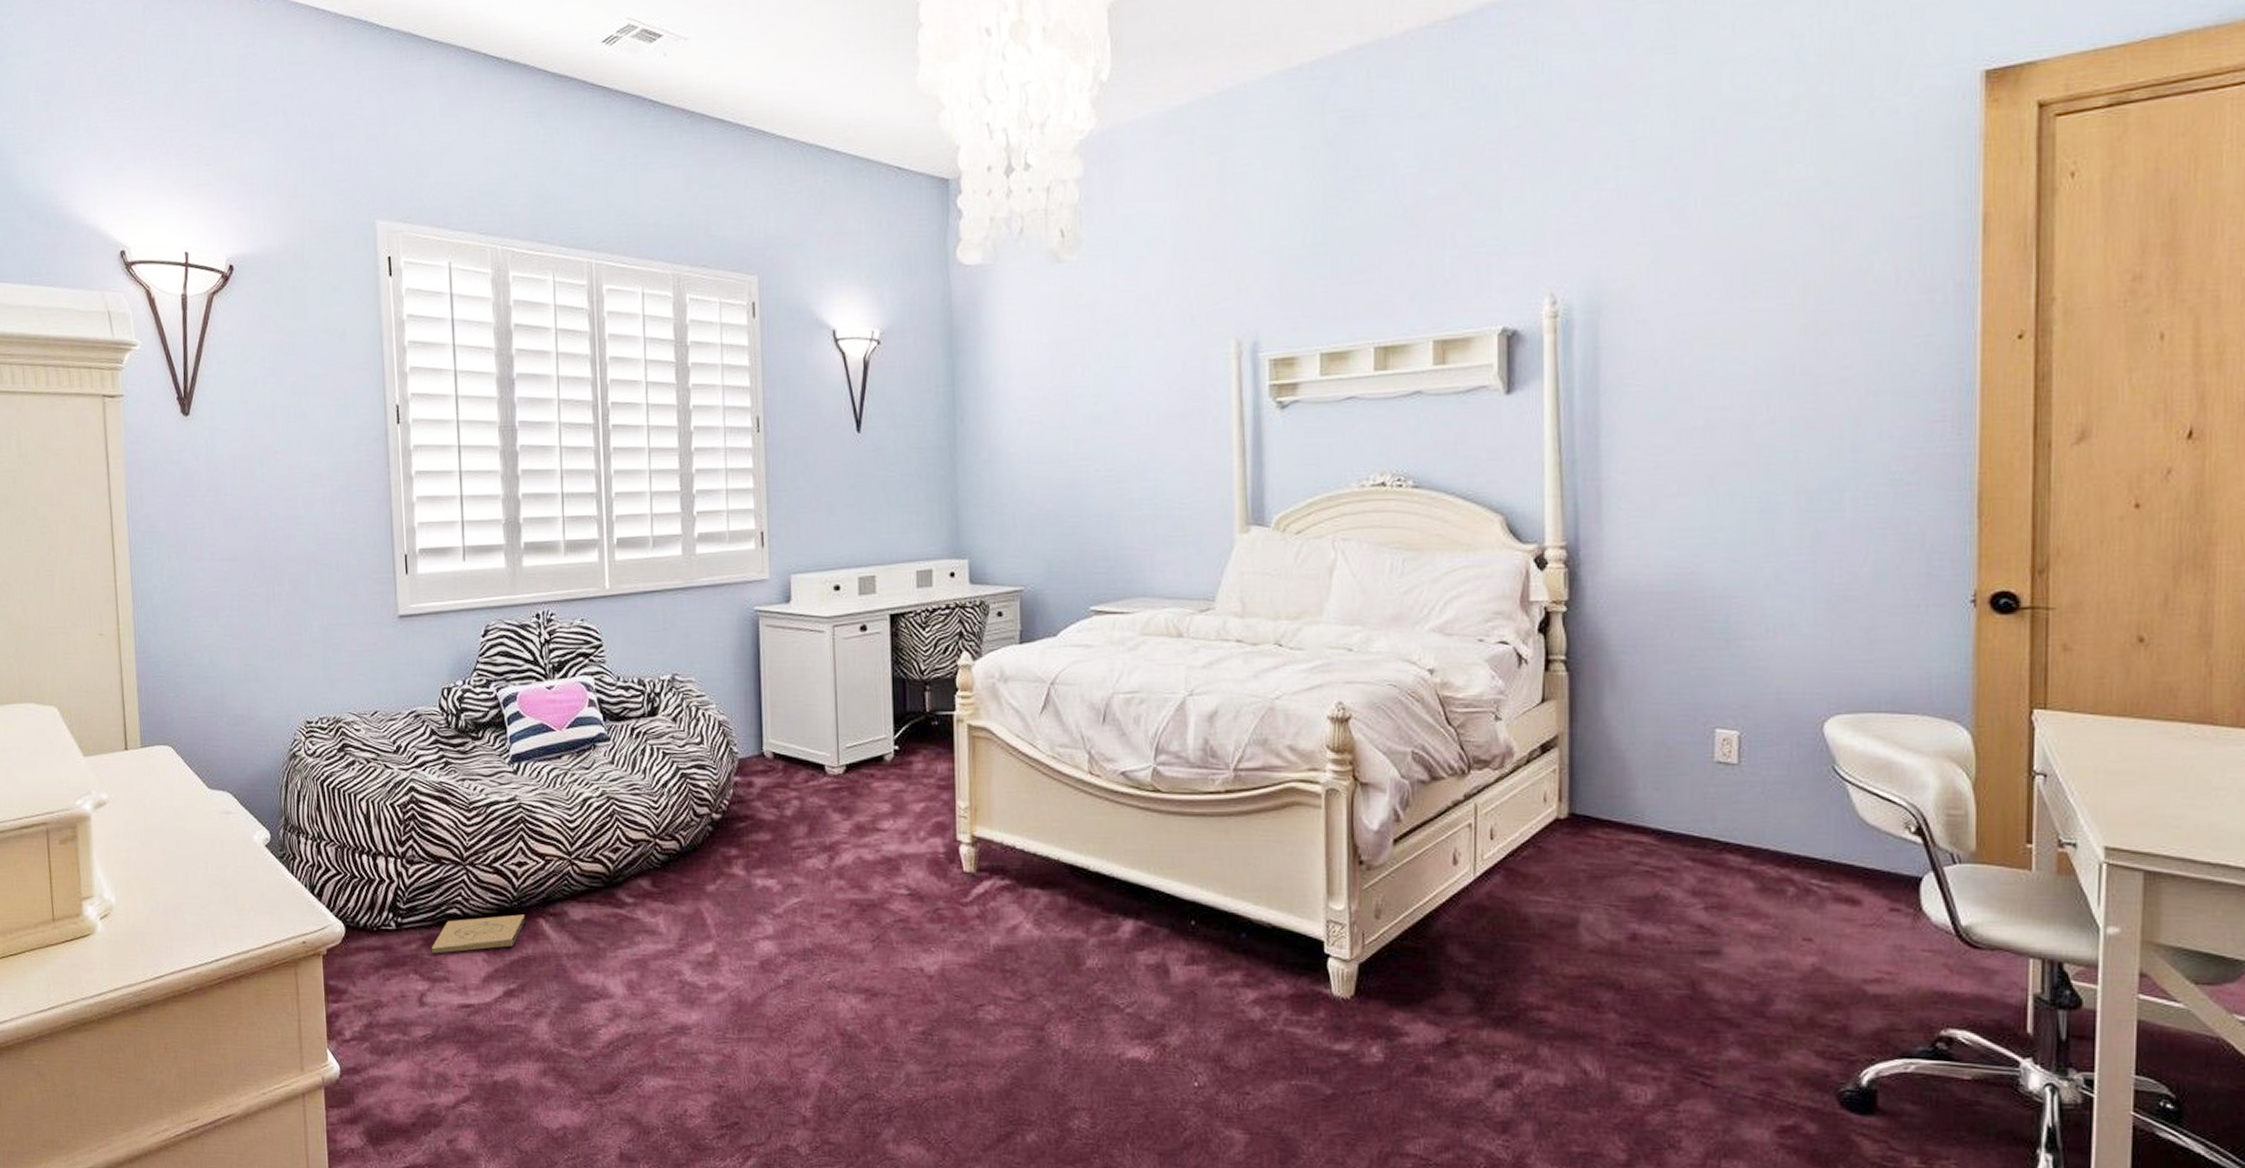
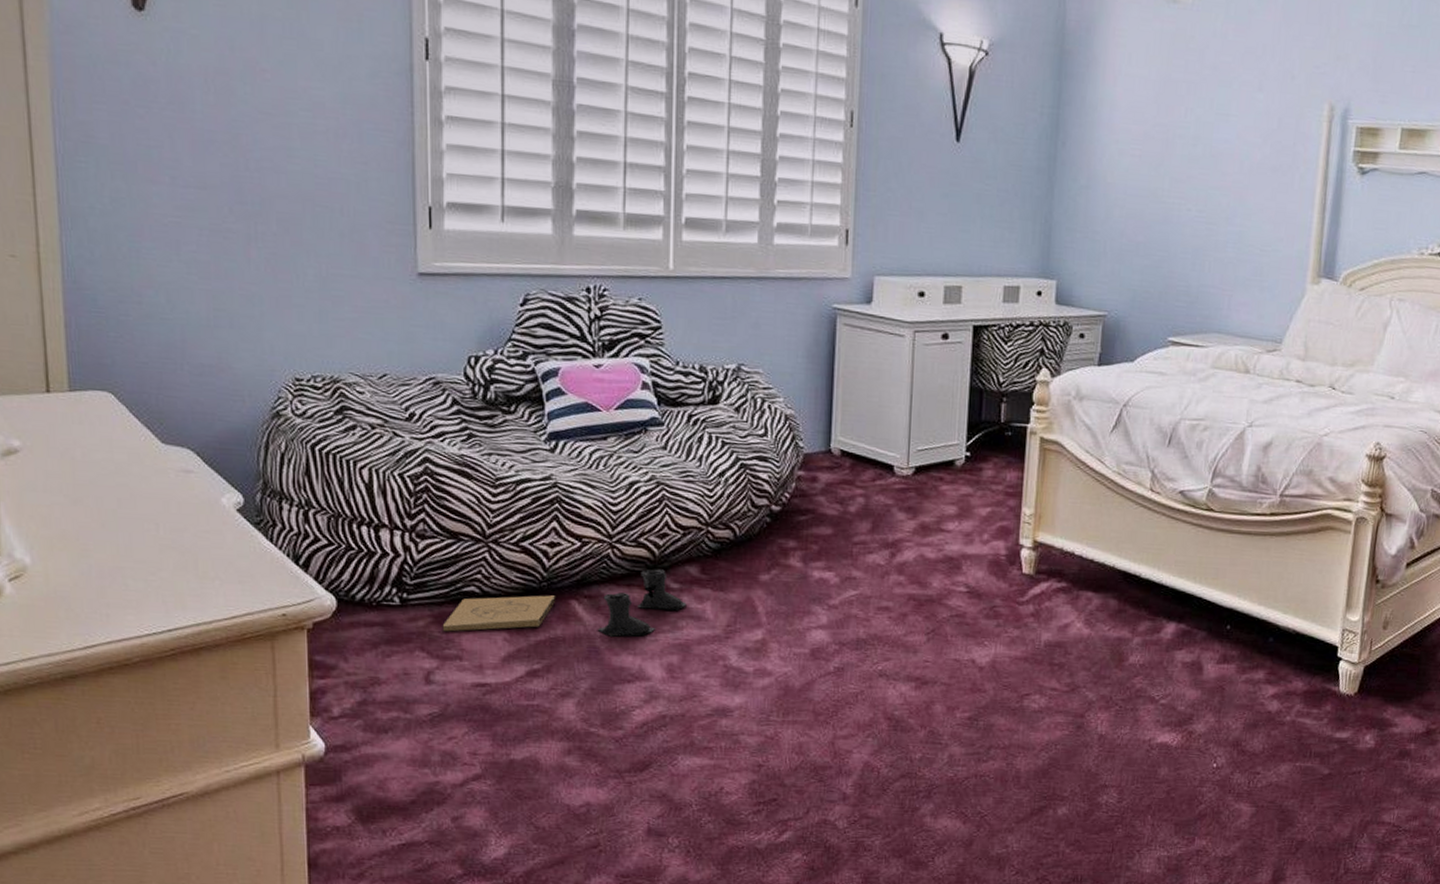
boots: none [564,884,641,954] -> present [598,569,687,637]

